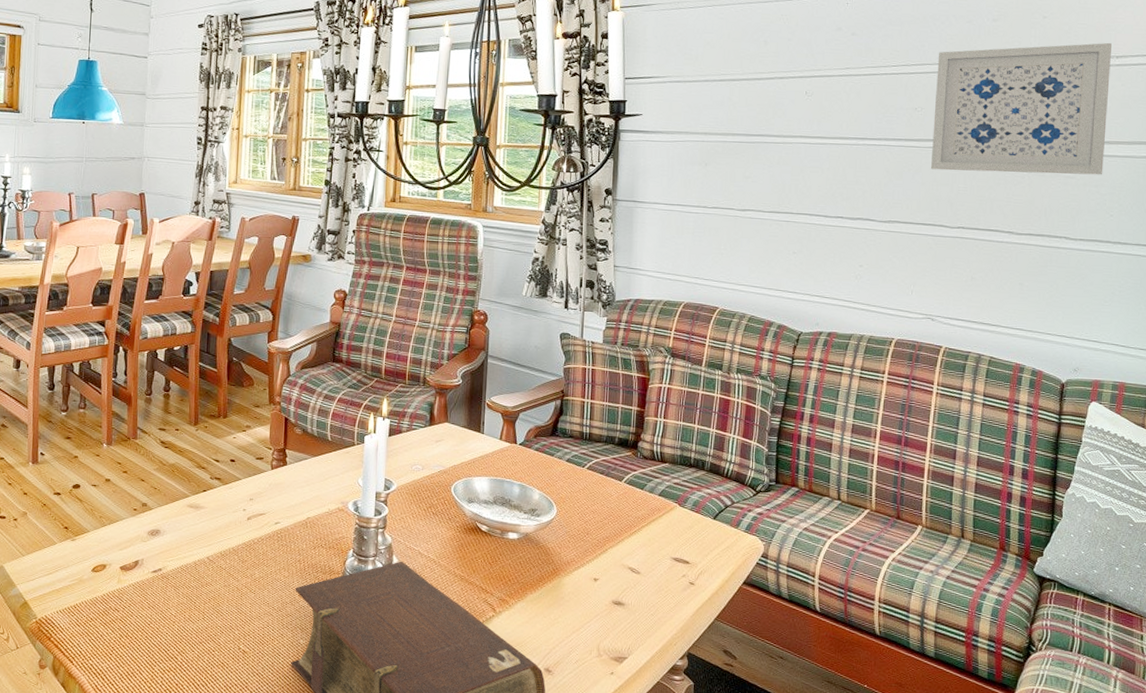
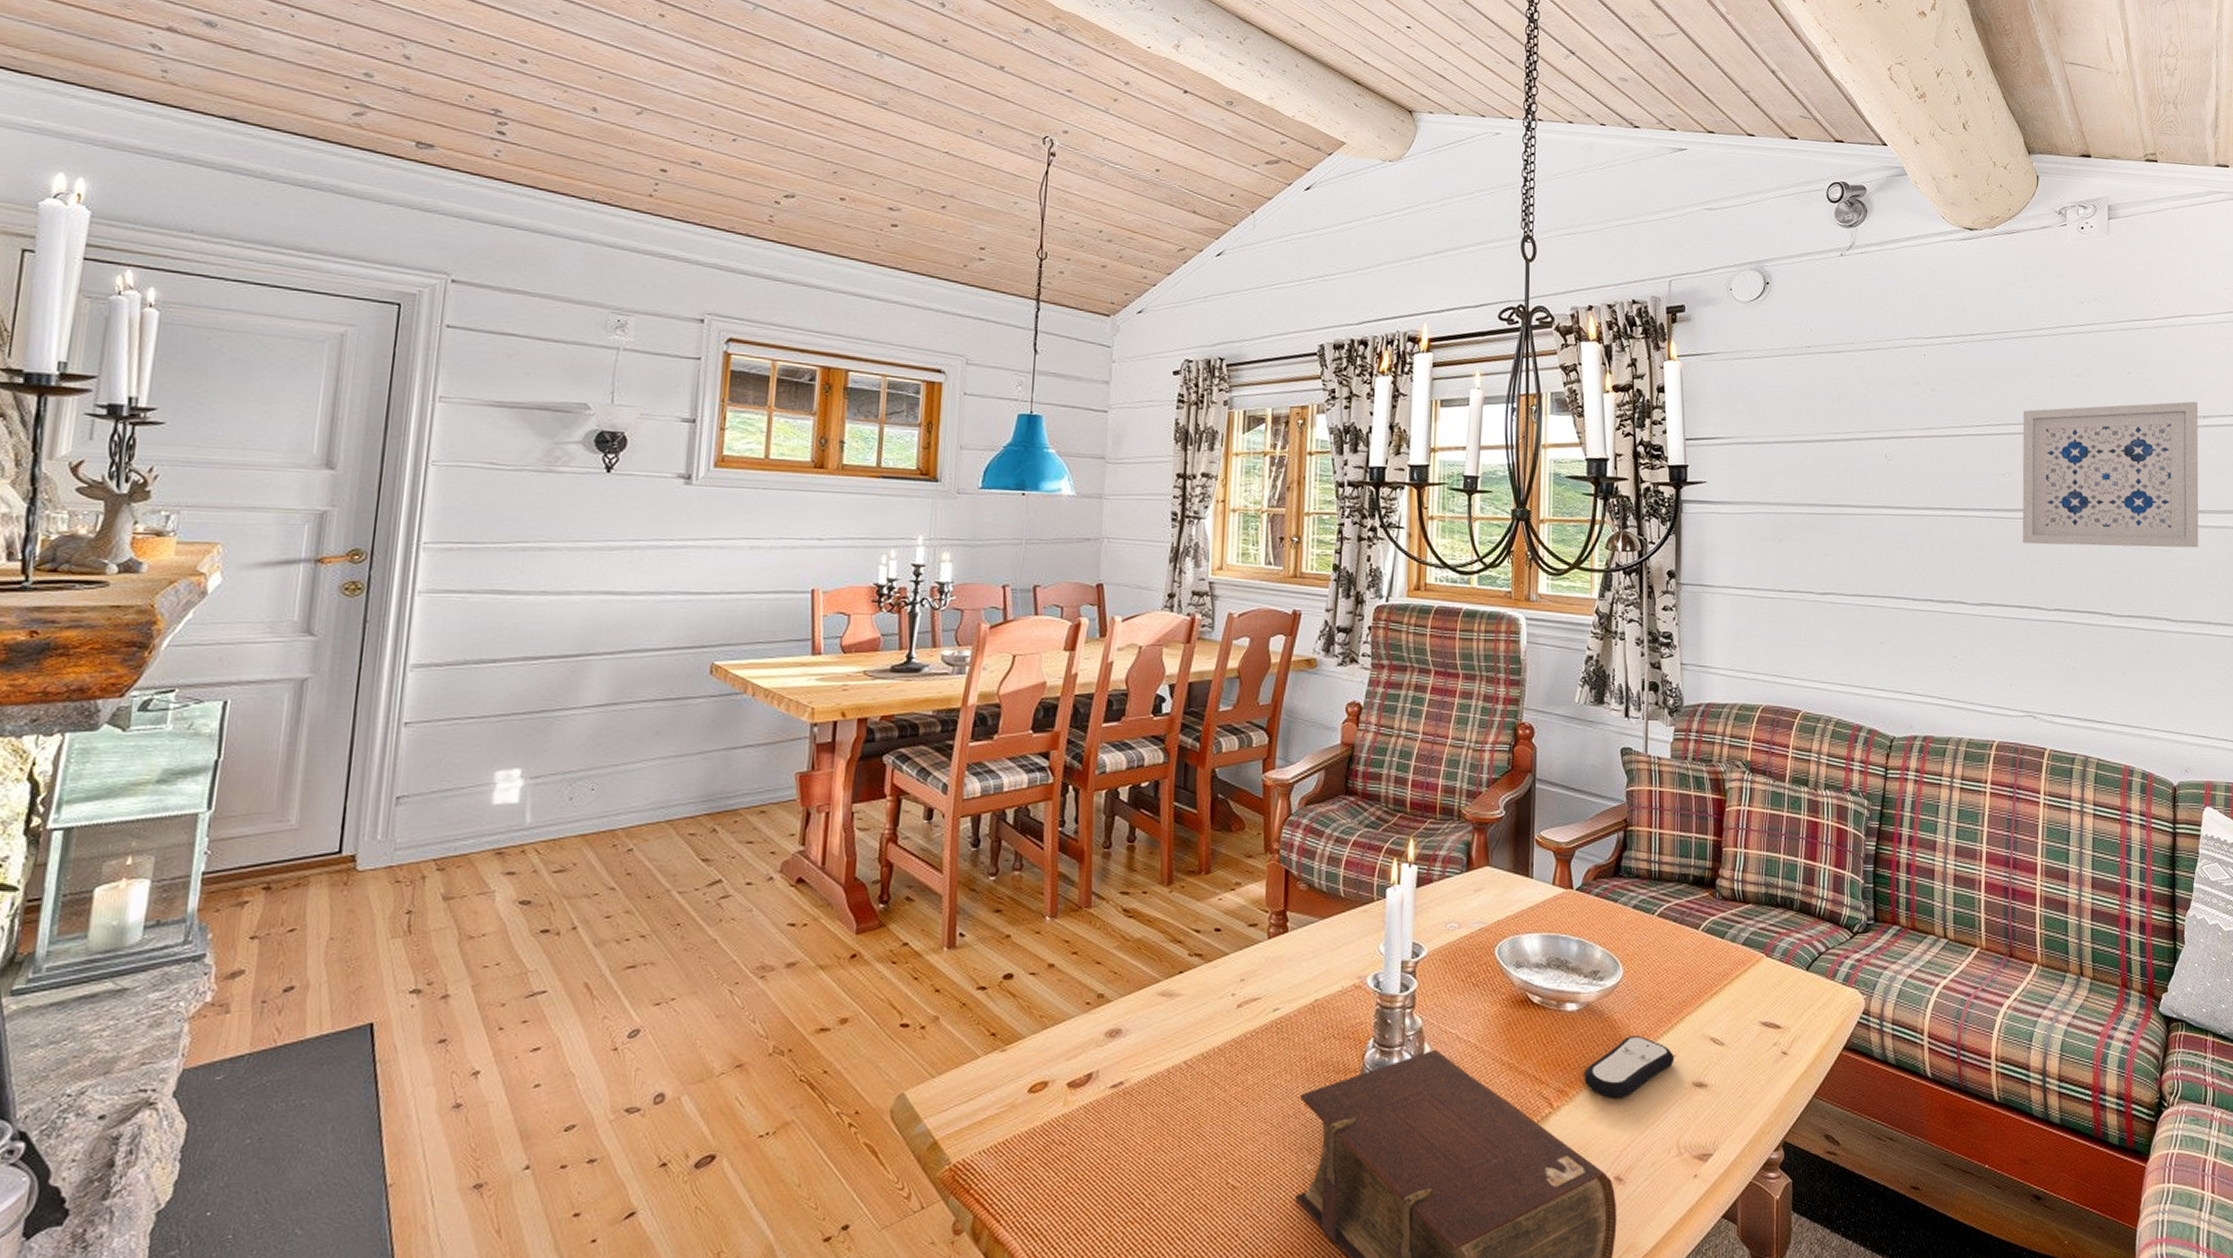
remote control: none [522,561,598,609] -> present [1584,1036,1675,1098]

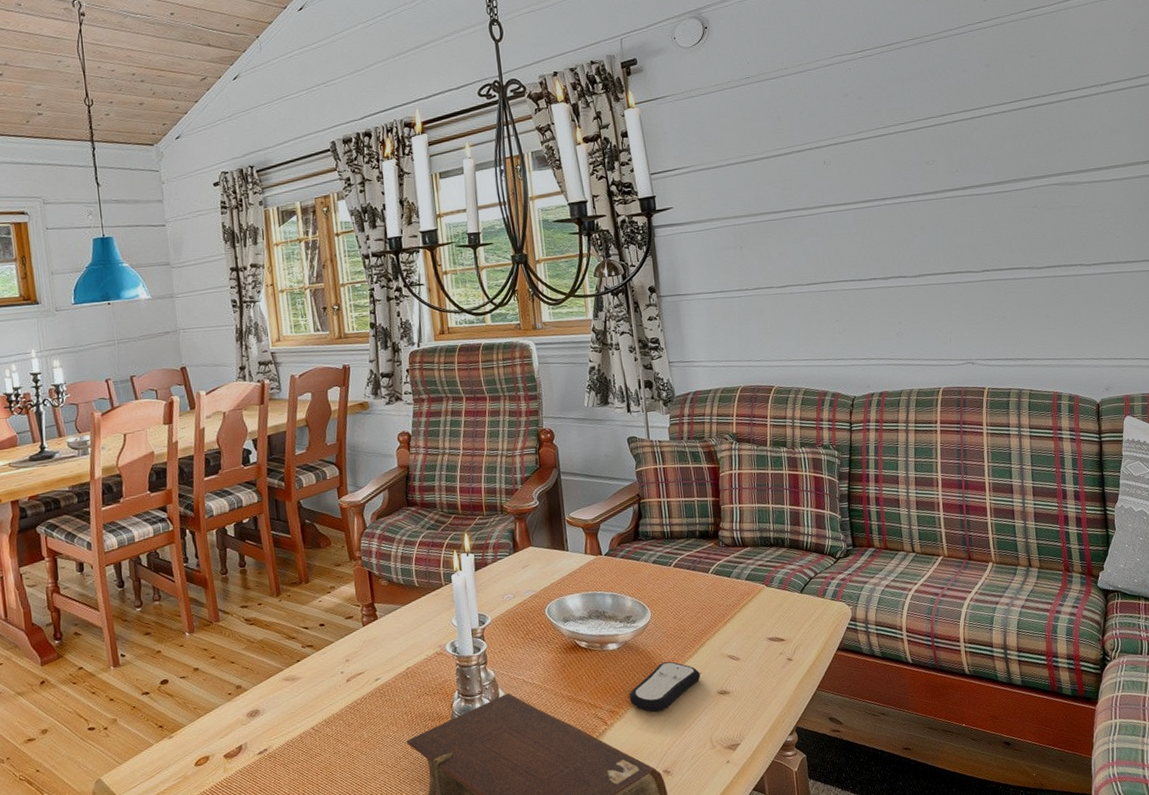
wall art: present [2022,401,2199,548] -> none [941,72,1105,219]

